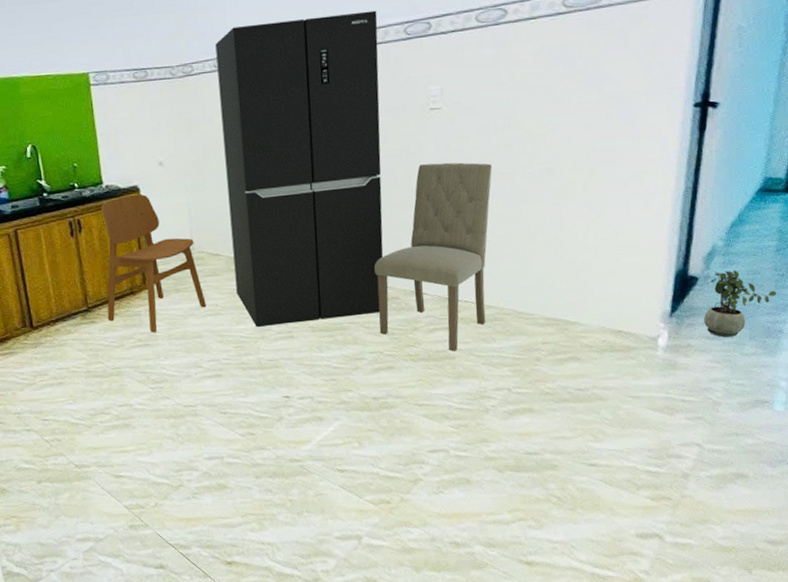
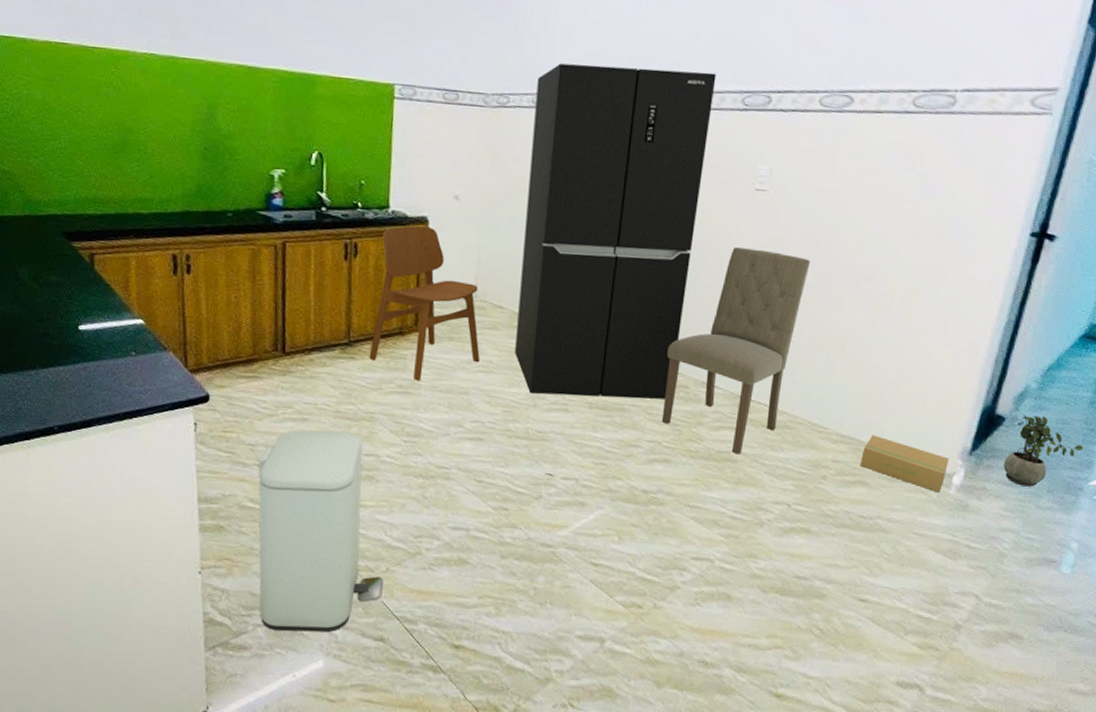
pedal bin: none [26,388,155,573] -> present [258,430,383,633]
box: none [569,313,652,356] -> present [860,435,949,493]

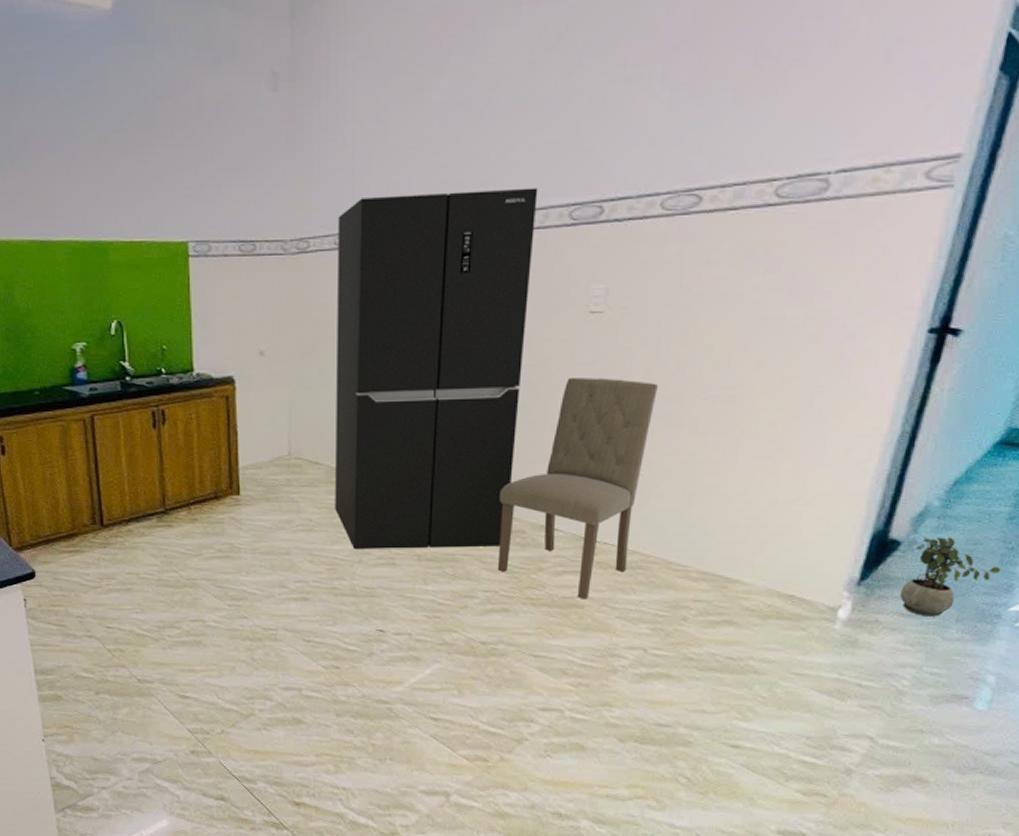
pedal bin: present [258,430,383,633] -> none [88,599,219,793]
dining chair: present [369,226,480,381] -> none [186,386,299,544]
box: present [860,435,949,493] -> none [726,570,832,629]

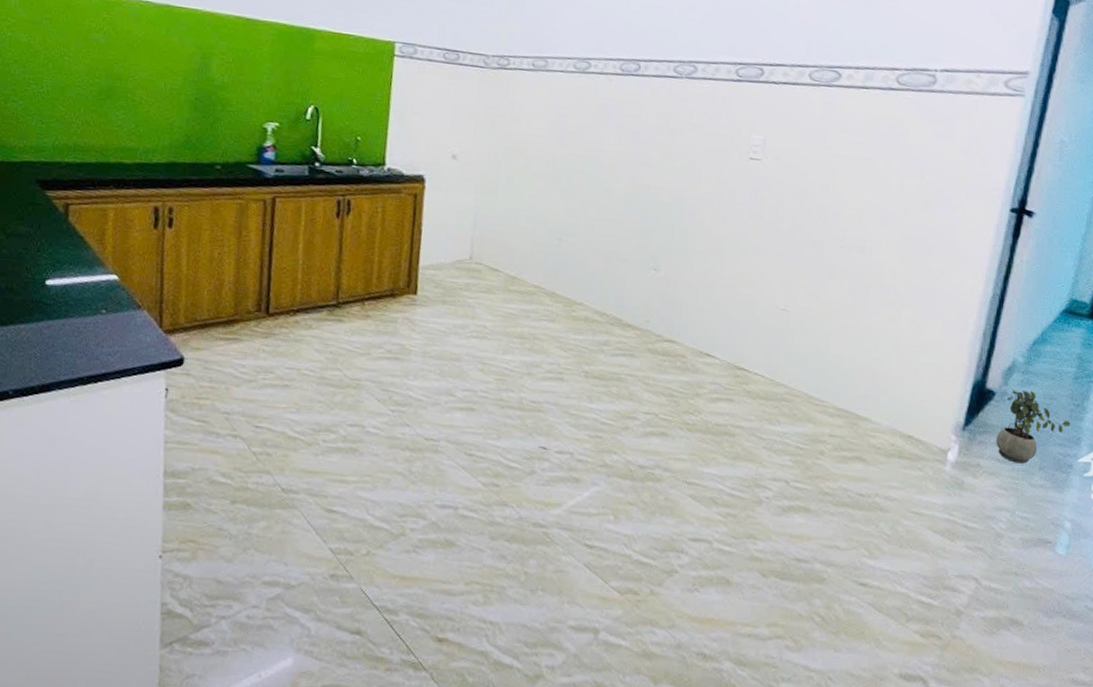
refrigerator: present [335,187,538,549] -> none [510,29,712,369]
dining chair: present [497,378,658,599] -> none [658,215,804,428]

